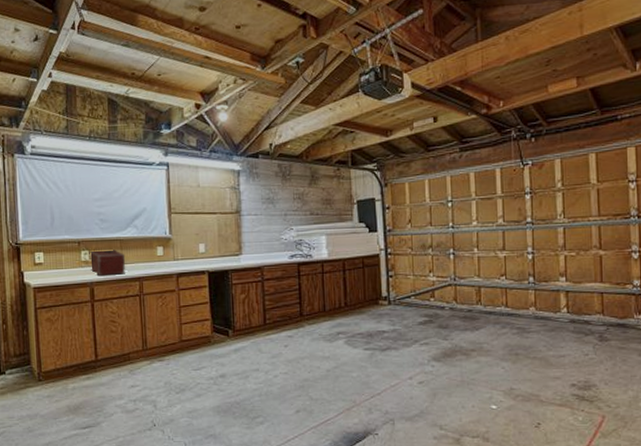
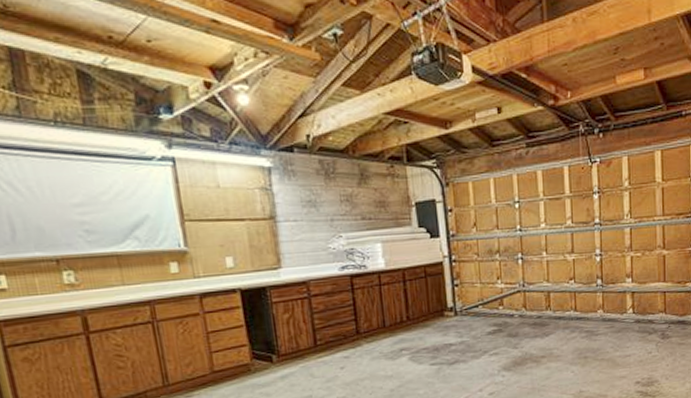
toolbox: present [89,250,126,277] -> none [73,268,129,302]

